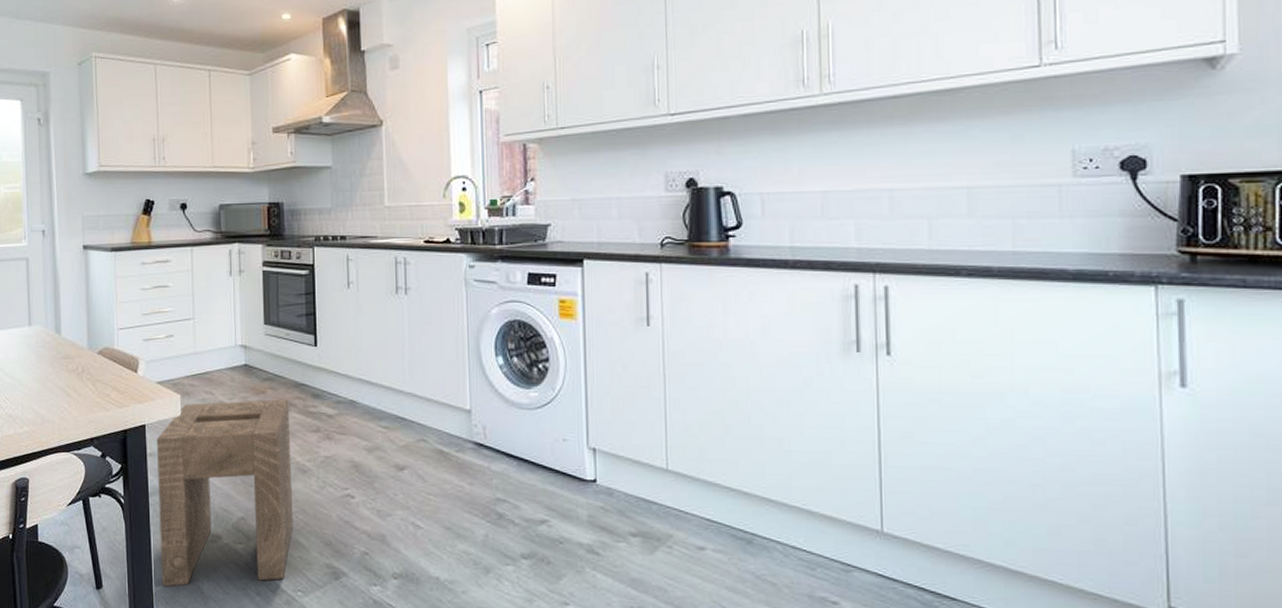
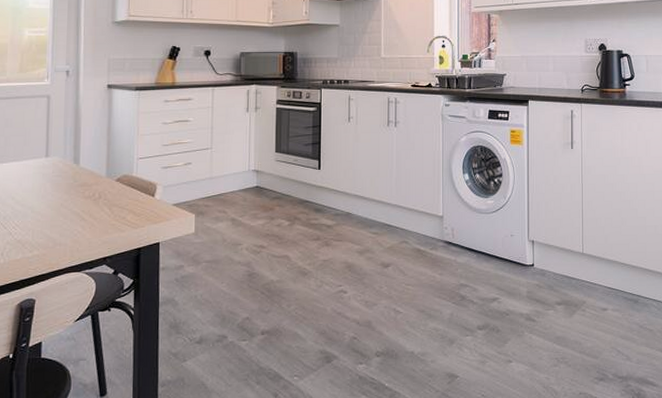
stool: present [157,399,293,587] -> none [167,214,294,387]

